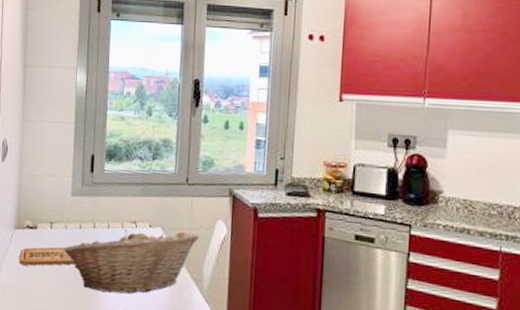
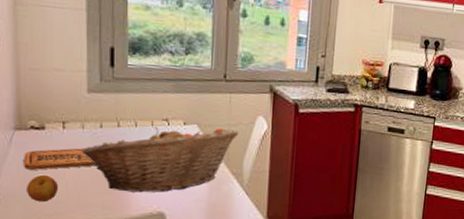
apple: none [19,270,43,297] -> present [25,174,58,203]

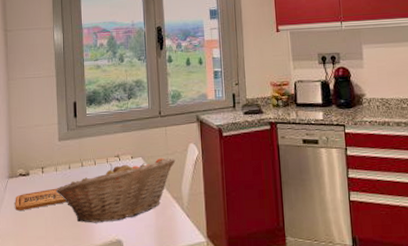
apple: present [25,174,58,203] -> none [16,214,39,239]

